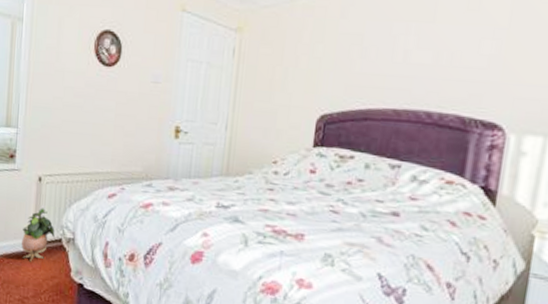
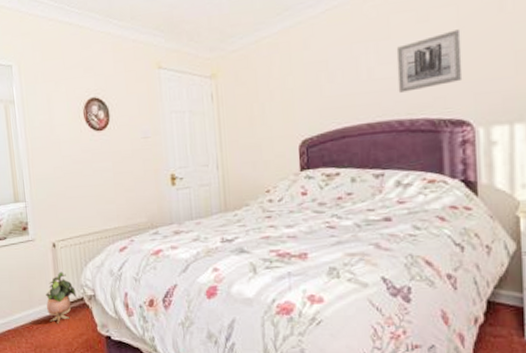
wall art: none [432,25,512,83] -> present [396,29,463,93]

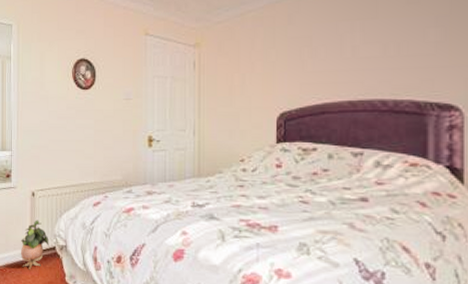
wall art: present [396,29,463,93] -> none [383,13,453,73]

